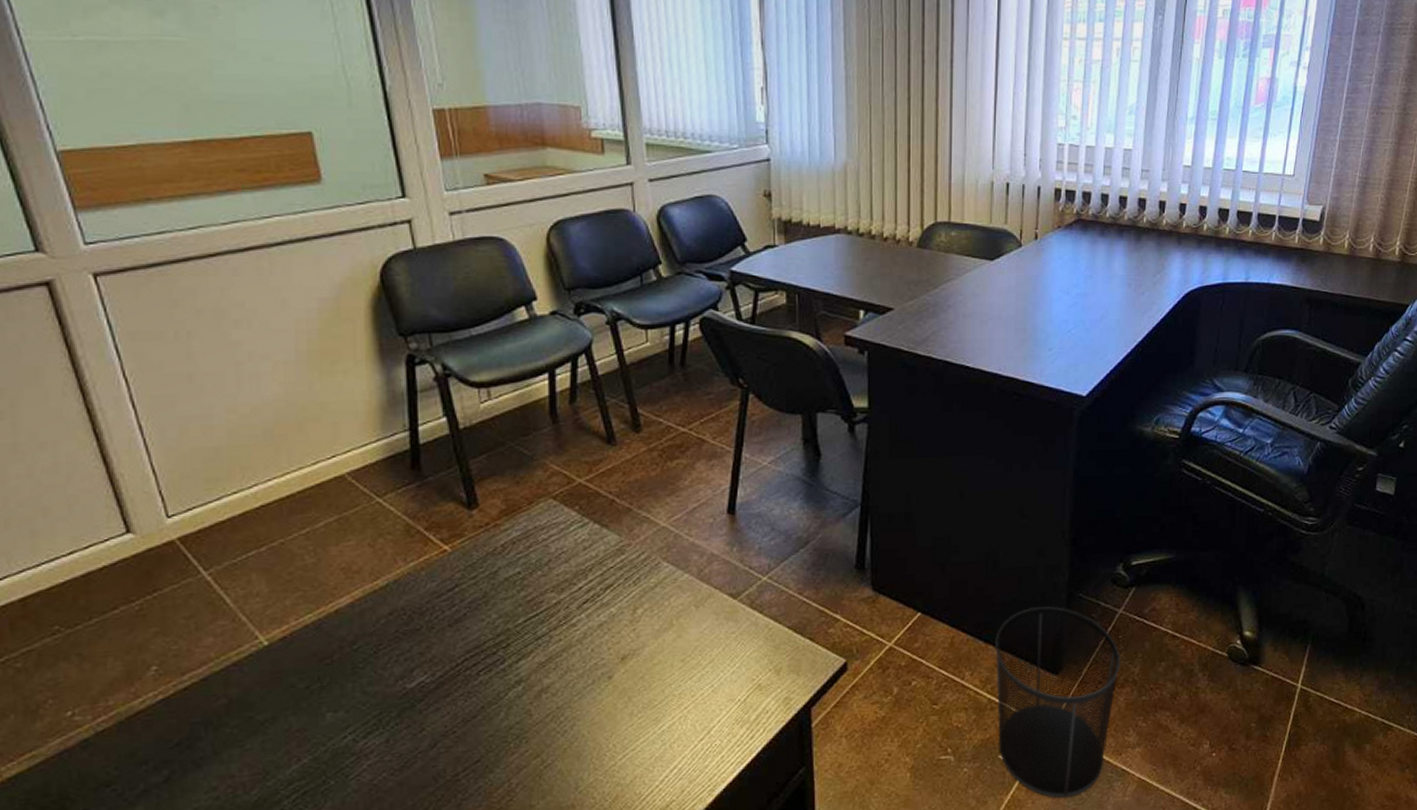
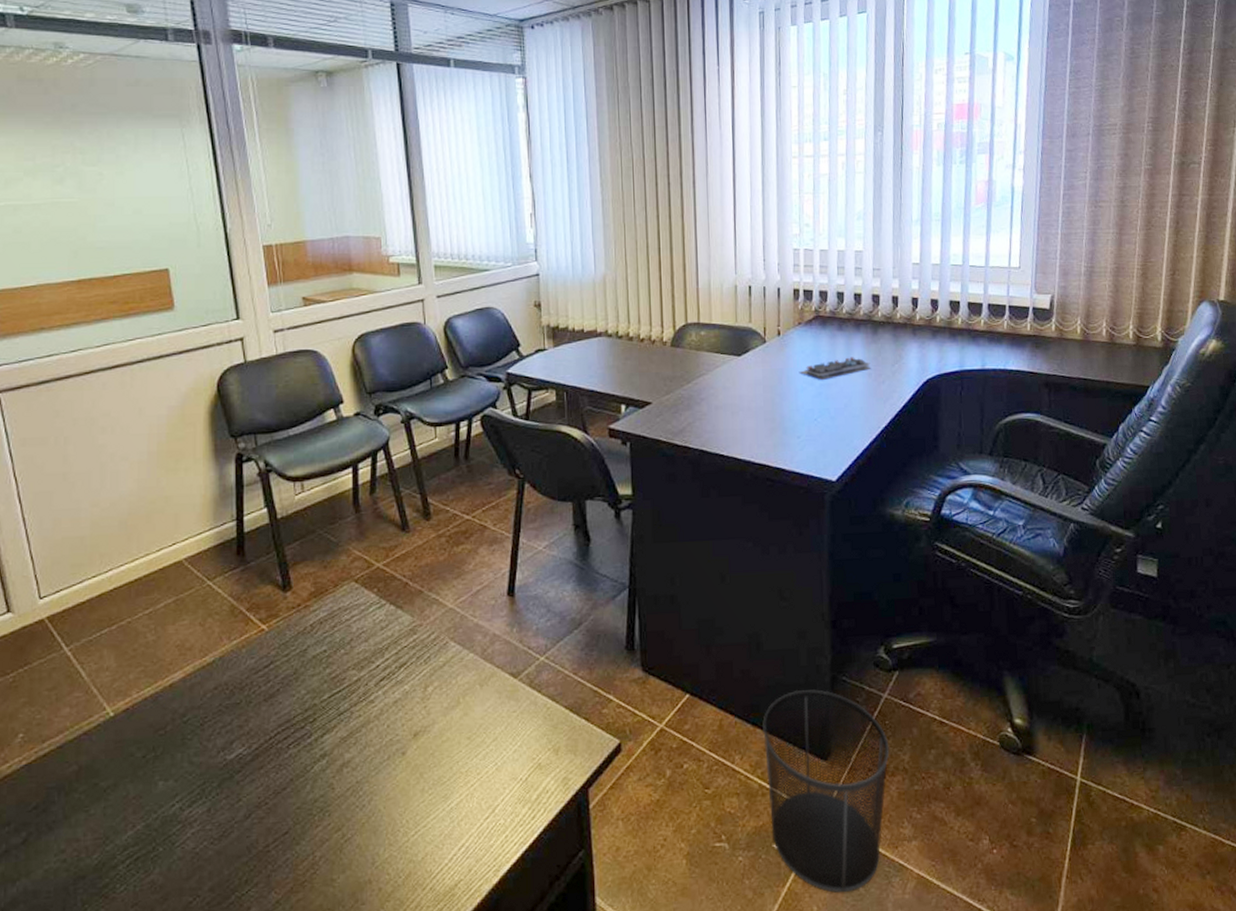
computer keyboard: none [1055,265,1131,289] -> present [799,357,871,380]

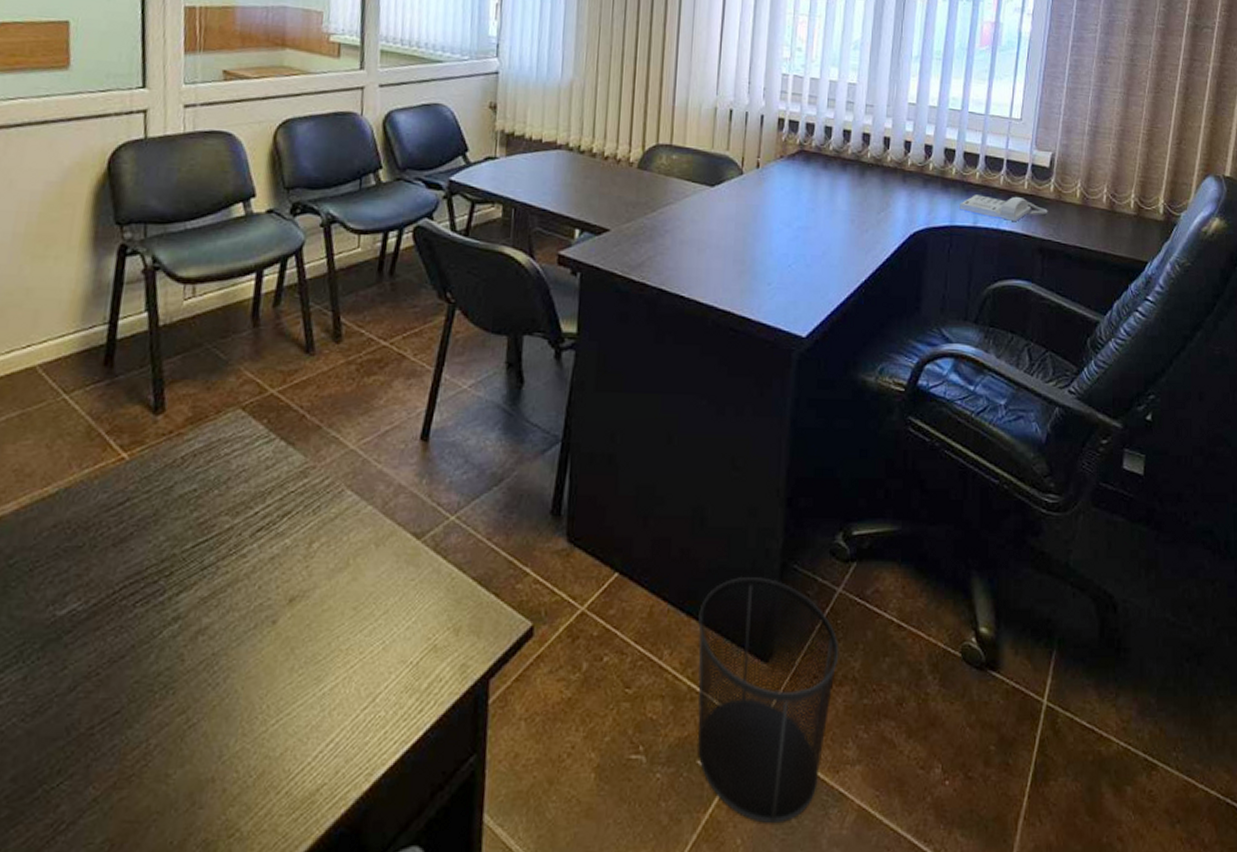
computer keyboard: present [799,357,871,380] -> none [776,199,855,222]
telephone: none [967,338,1051,361] -> present [959,195,1048,221]

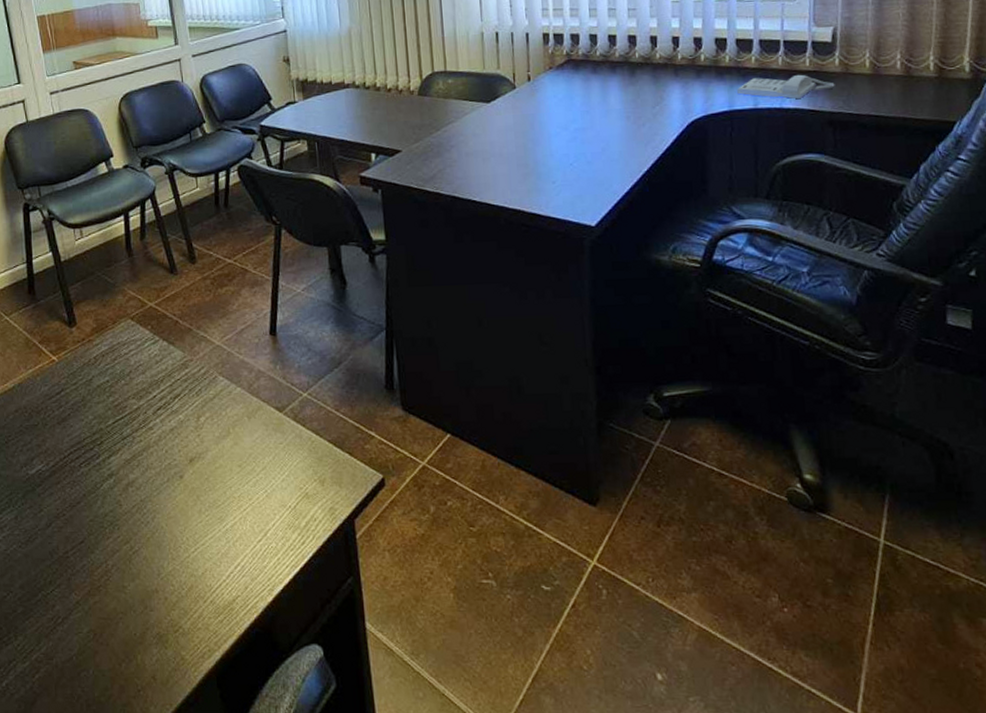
waste bin: present [698,576,839,824] -> none [526,434,664,639]

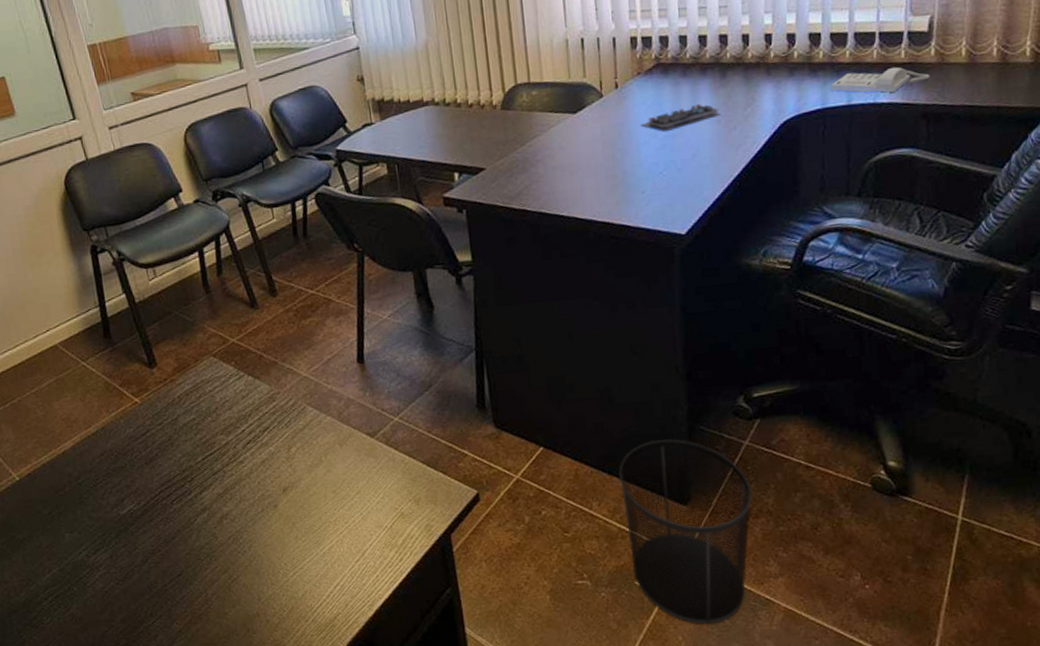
waste bin: none [526,434,664,639] -> present [619,439,753,625]
computer keyboard: none [551,100,629,124] -> present [640,104,720,131]

